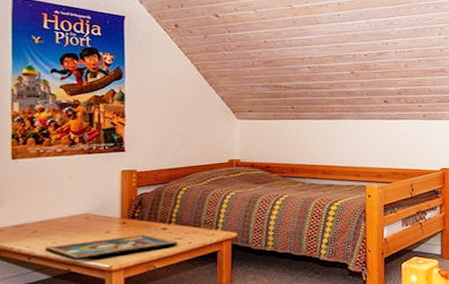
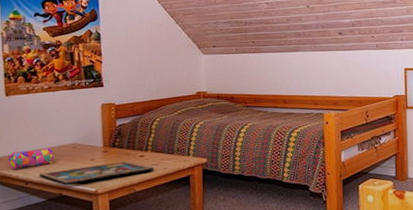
pencil case: none [9,217,63,242] -> present [8,147,54,169]

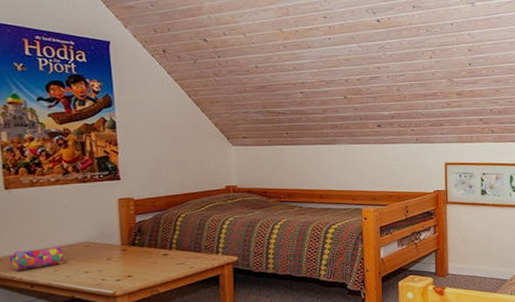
framed painting: present [38,161,155,185] -> none [46,260,180,288]

